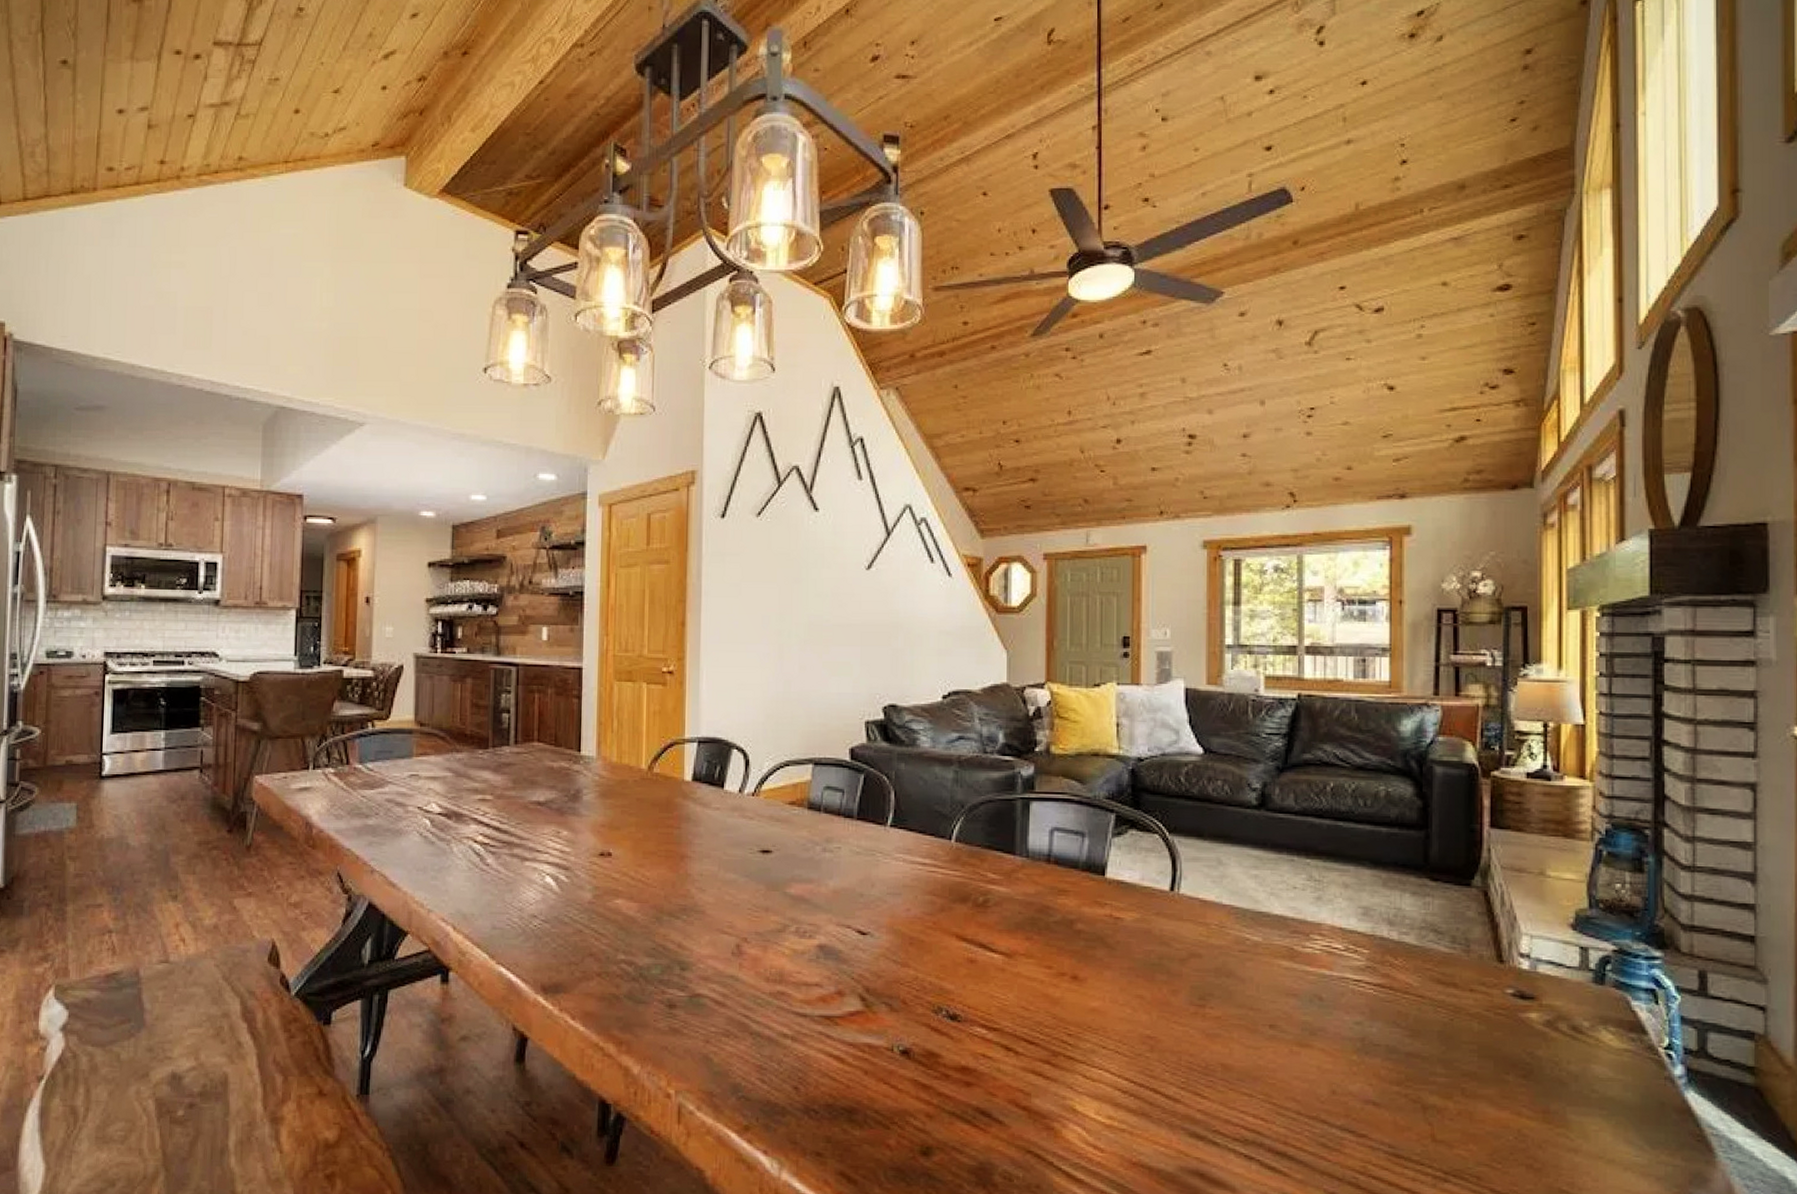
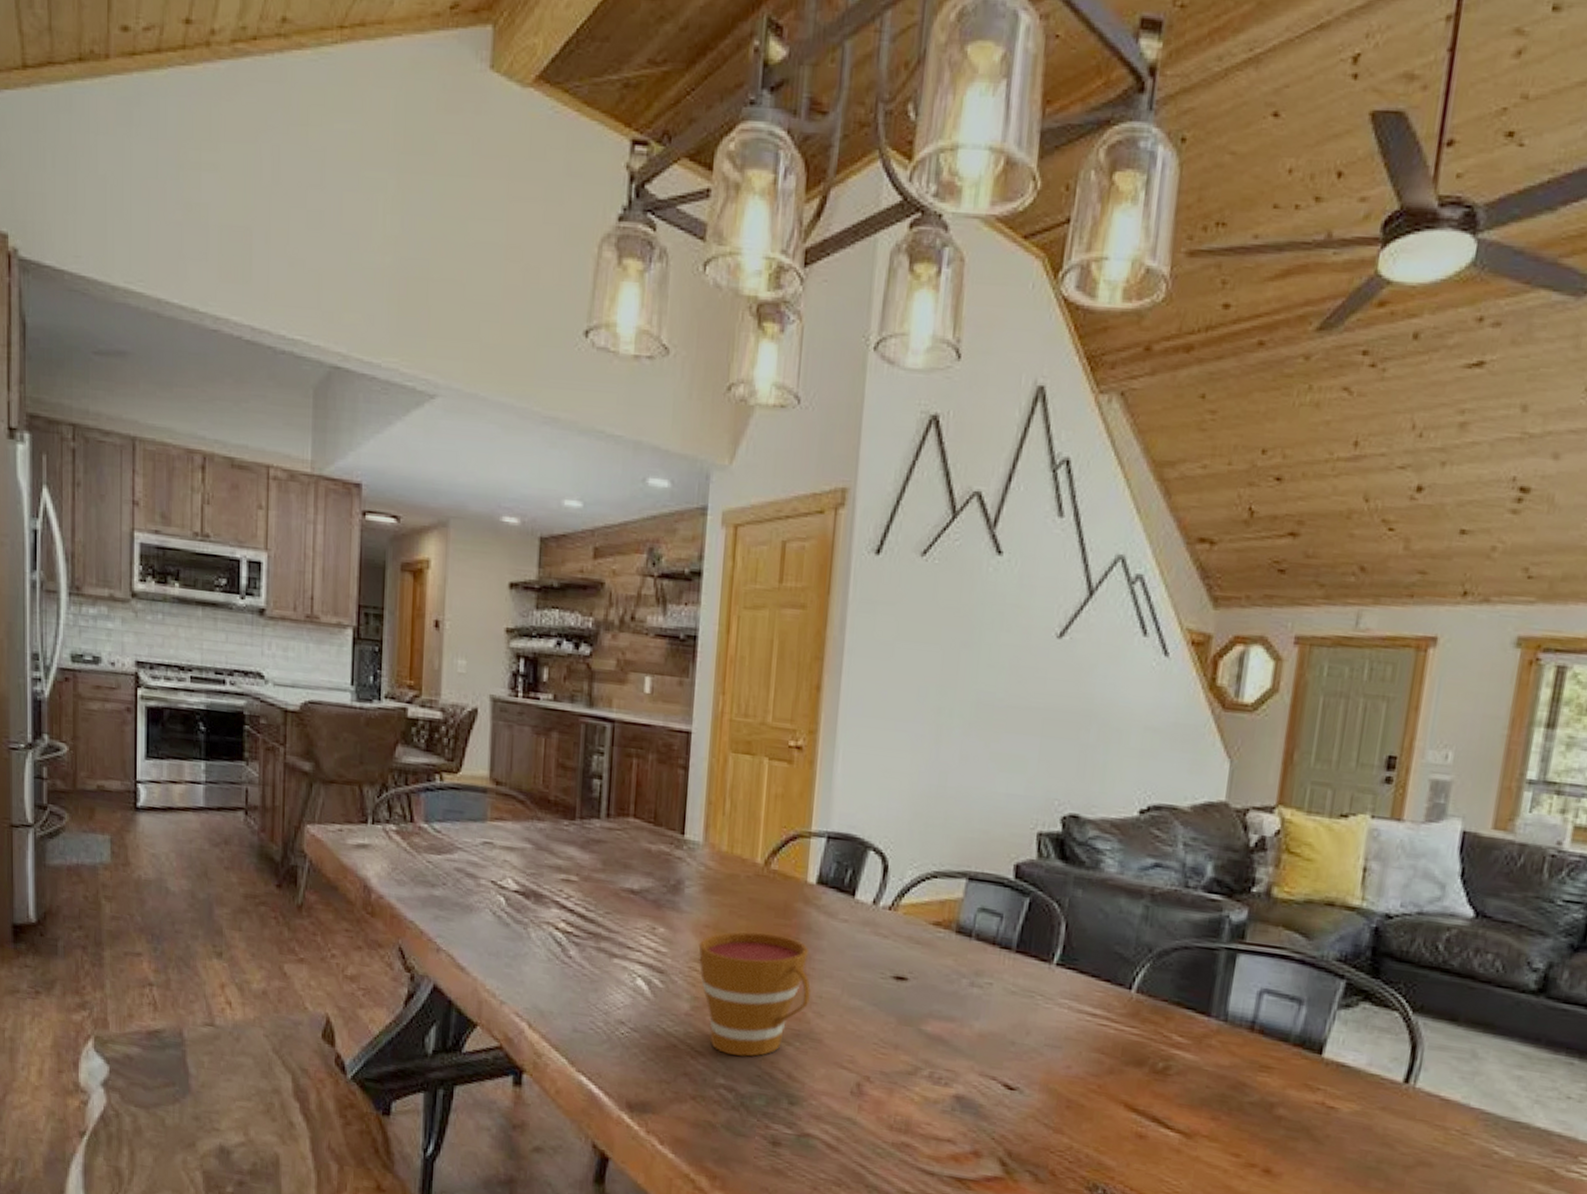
cup: none [597,826,693,933] -> present [698,931,811,1057]

